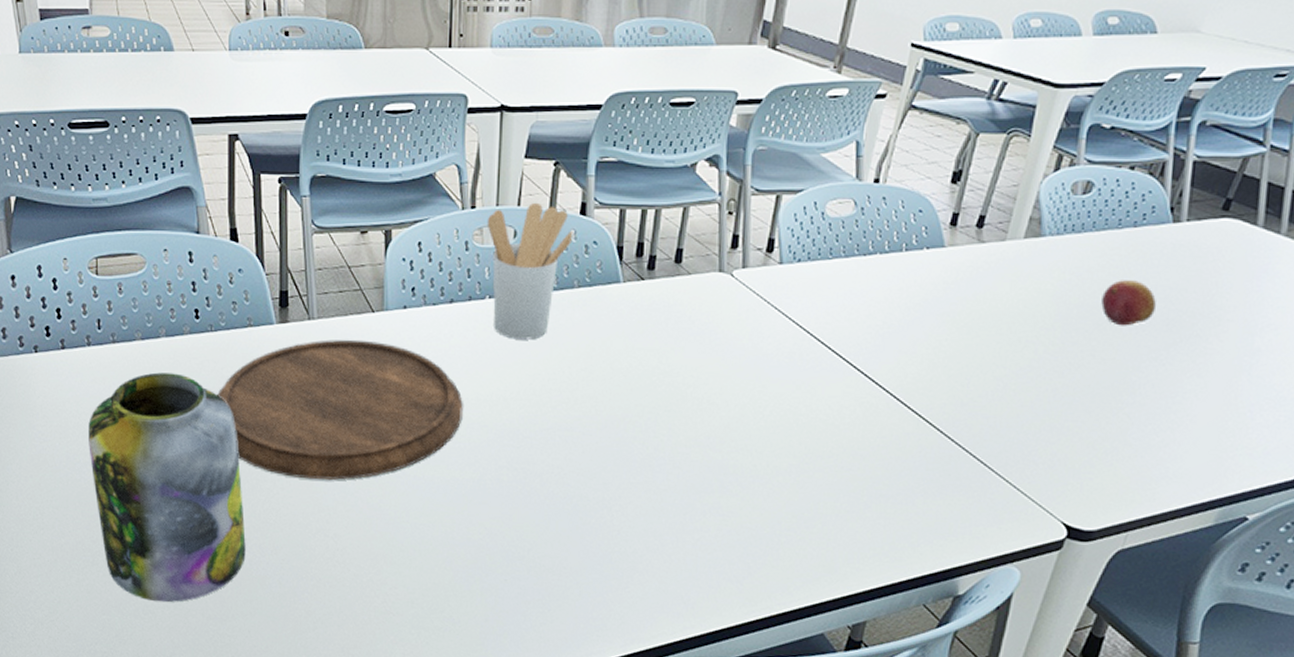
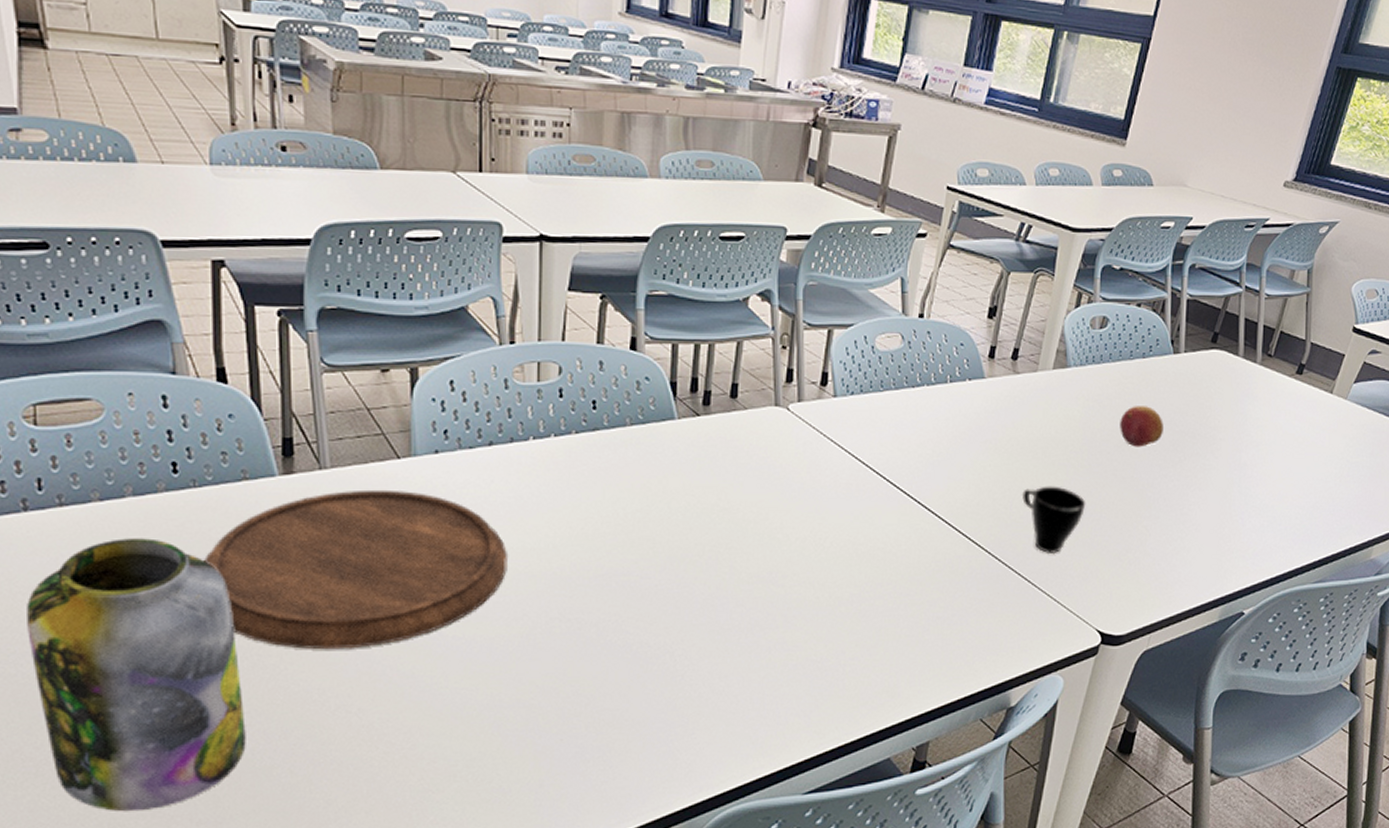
utensil holder: present [487,202,573,340] -> none [528,337,623,482]
cup: none [982,364,1057,438] -> present [1022,486,1086,555]

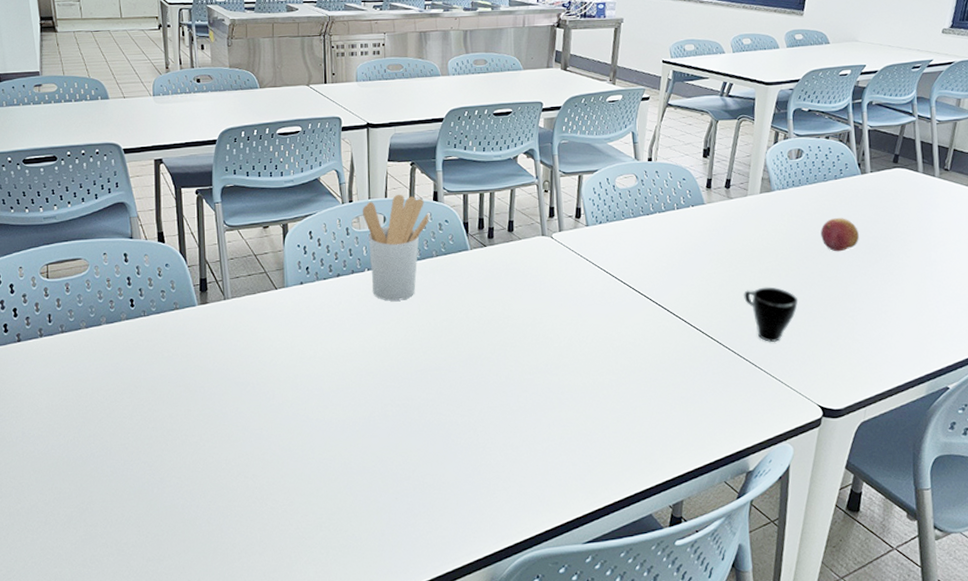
jar: present [27,538,246,812] -> none [41,353,179,551]
cutting board: present [204,489,507,650] -> none [151,312,353,431]
utensil holder: none [528,337,623,482] -> present [362,194,429,301]

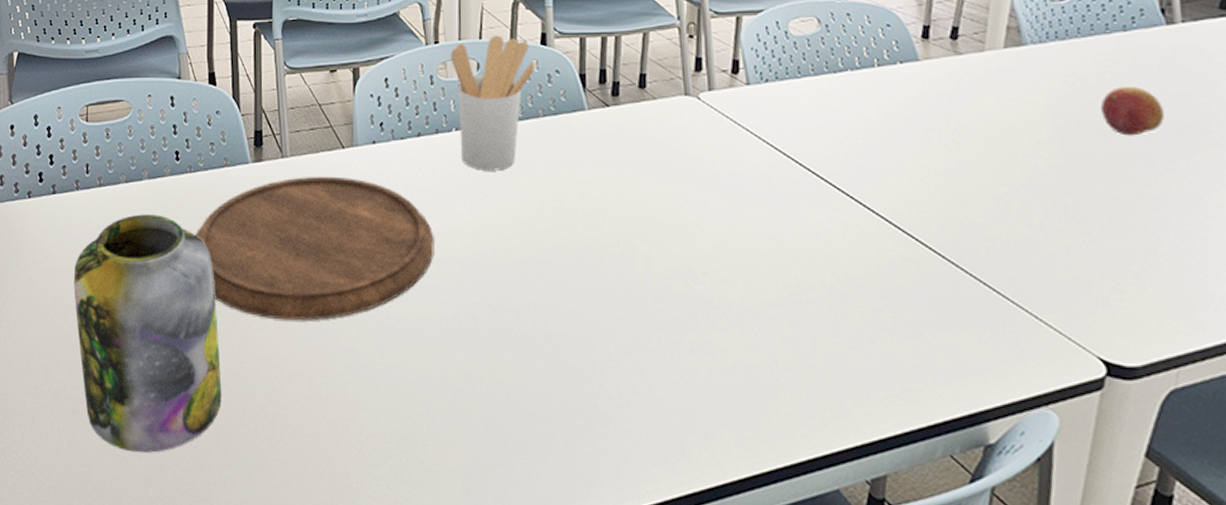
jar: none [41,353,179,551] -> present [74,214,222,453]
cutting board: none [151,312,353,431] -> present [195,176,434,321]
cup: present [744,287,799,343] -> none [979,181,1066,262]

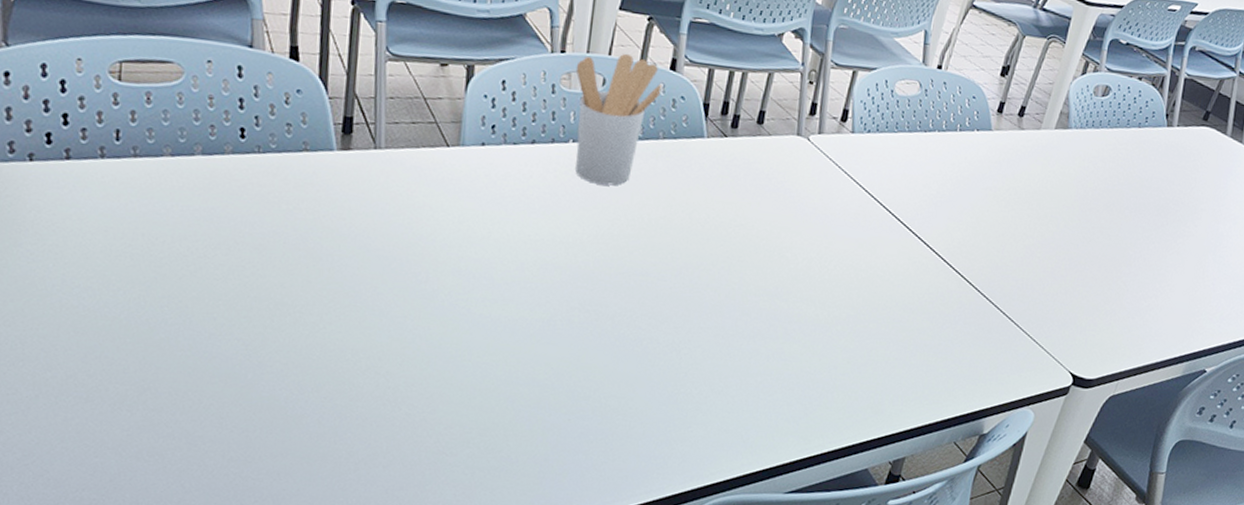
jar: present [74,214,222,453] -> none [92,192,283,444]
cutting board: present [195,176,434,321] -> none [260,171,538,316]
fruit: present [1101,87,1164,136] -> none [1110,170,1151,209]

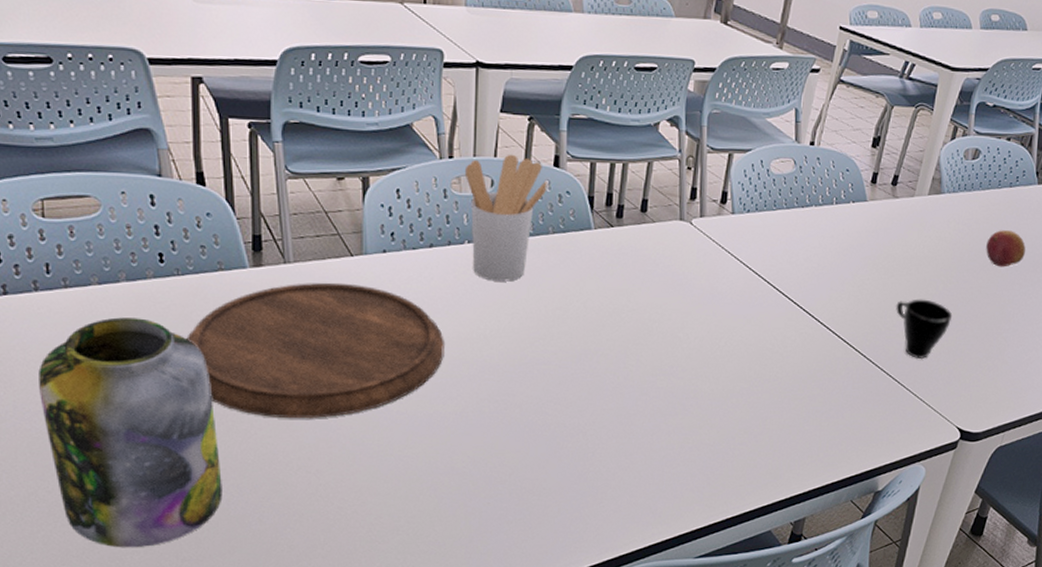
jar: none [92,192,283,444] -> present [38,317,223,548]
cutting board: none [260,171,538,316] -> present [186,282,444,419]
cup: none [1014,235,1072,299] -> present [896,299,953,360]
fruit: none [1110,170,1151,209] -> present [986,230,1026,267]

